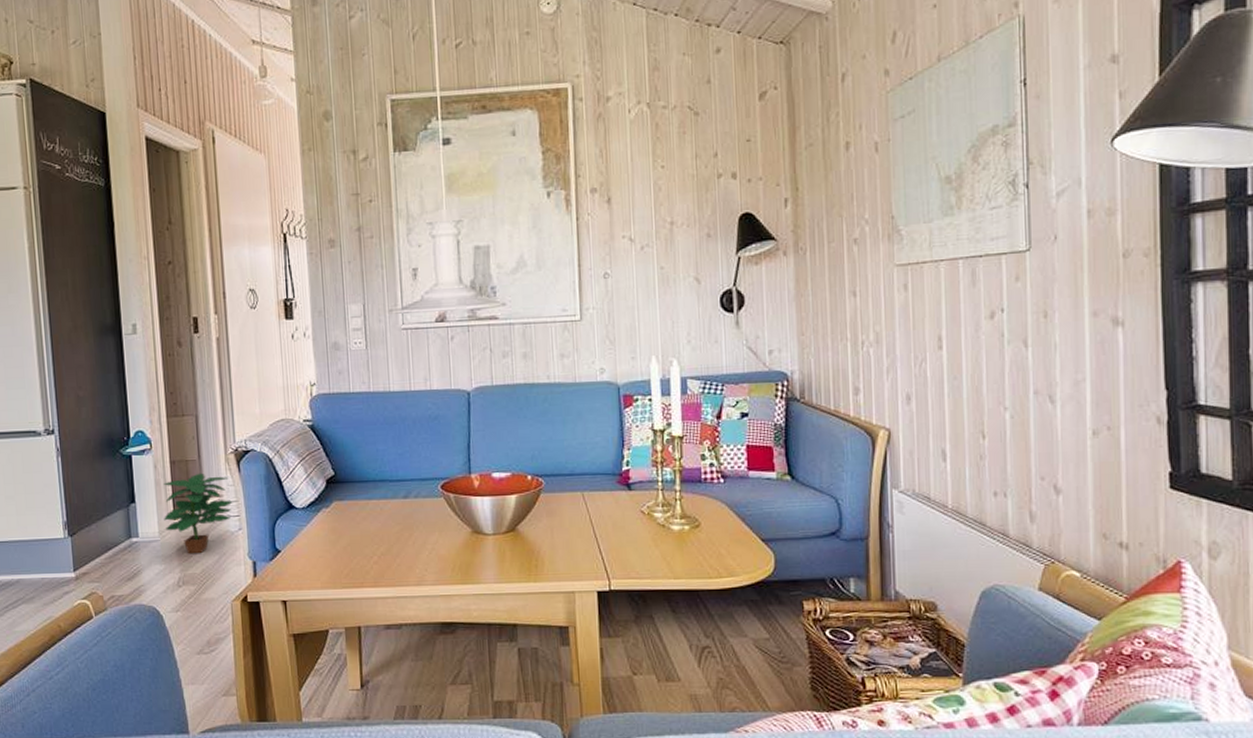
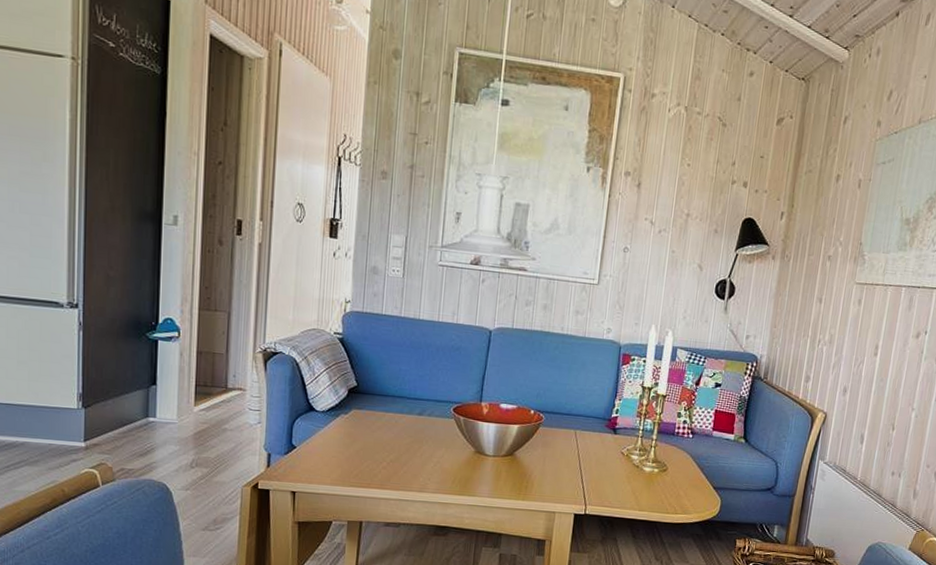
potted plant: present [164,473,233,554] -> none [184,366,256,440]

